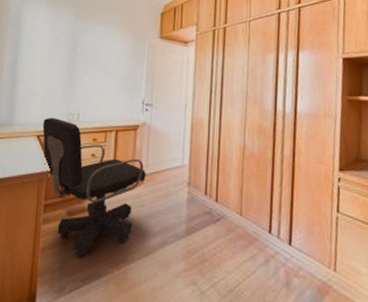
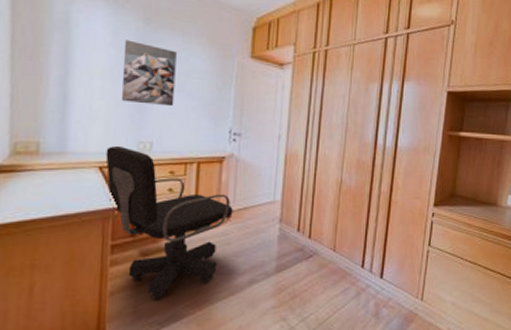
wall art: none [56,30,100,83] -> present [121,40,177,107]

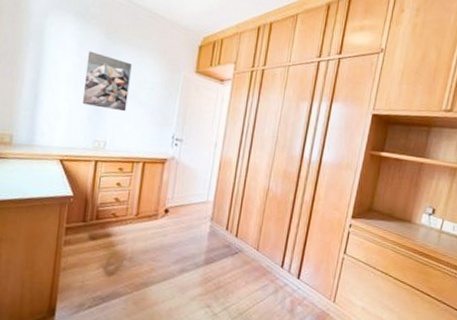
office chair: present [105,145,233,300] -> none [66,142,171,278]

